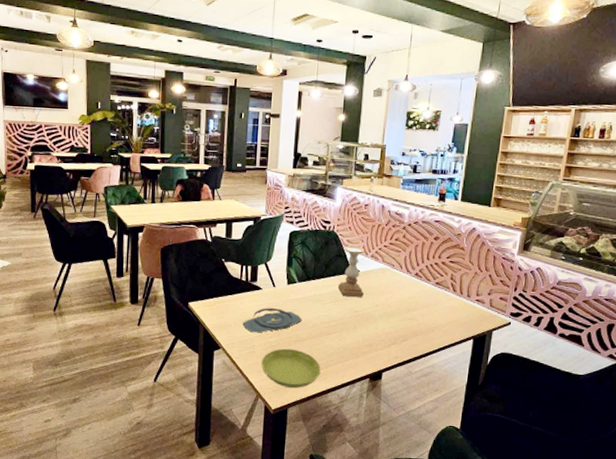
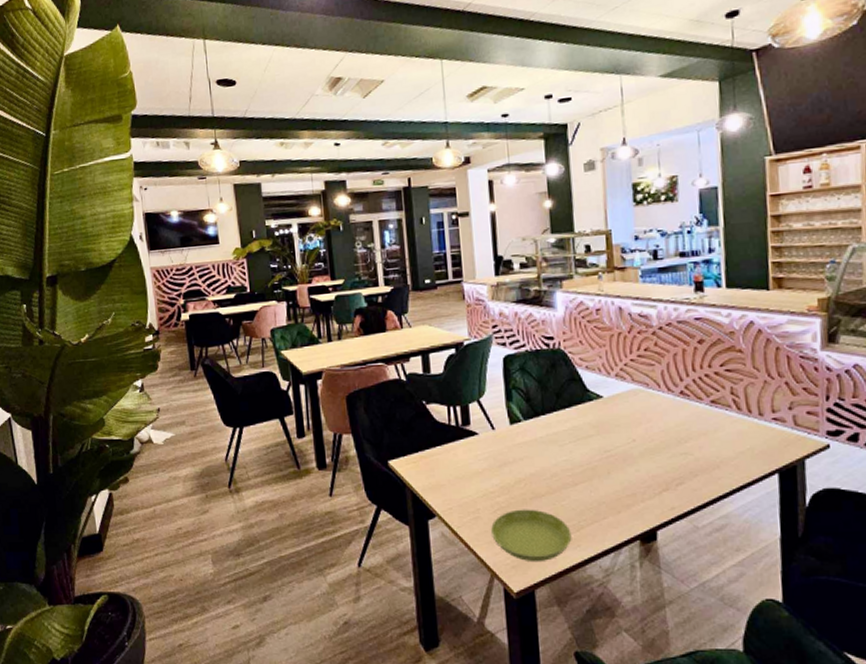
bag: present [242,308,303,333] -> none [459,457,537,492]
candle holder: present [337,245,365,297] -> none [576,364,614,432]

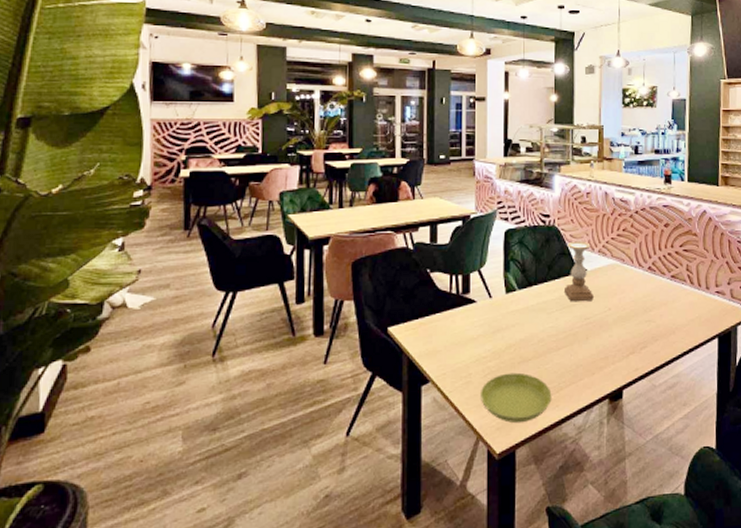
candle holder: none [576,364,614,432] -> present [563,241,594,301]

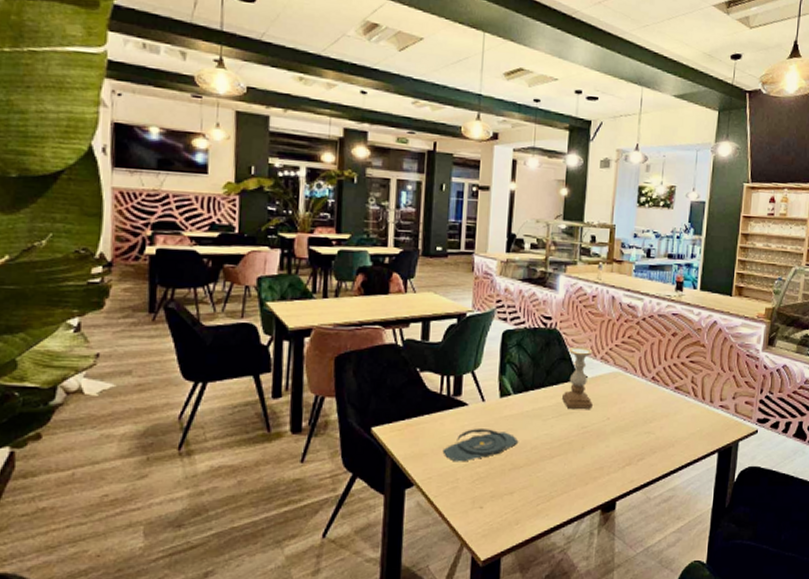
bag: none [455,324,526,358] -> present [442,429,519,462]
saucer: present [481,372,552,423] -> none [467,479,542,531]

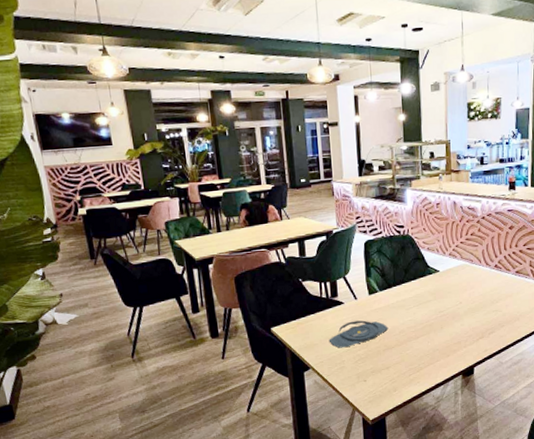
candle holder: present [561,346,593,409] -> none [419,246,446,298]

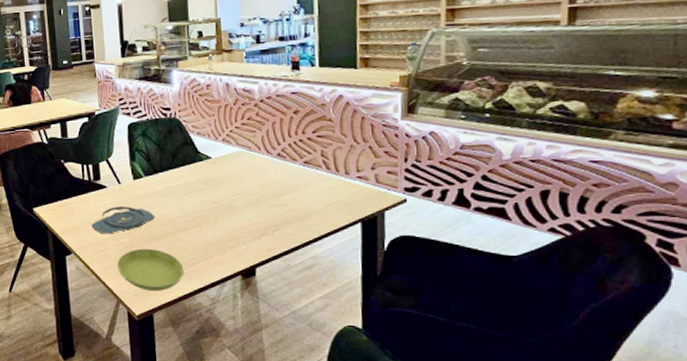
saucer: none [353,358,414,397] -> present [117,248,184,292]

